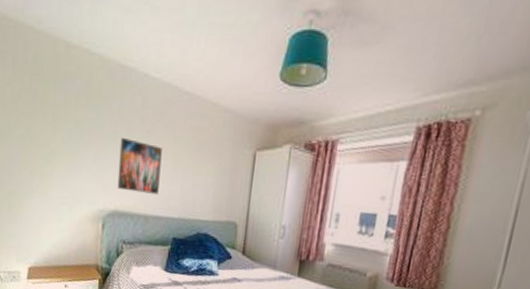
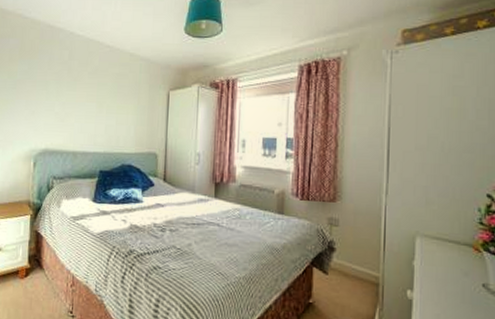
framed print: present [117,137,162,194] -> none [47,84,88,133]

